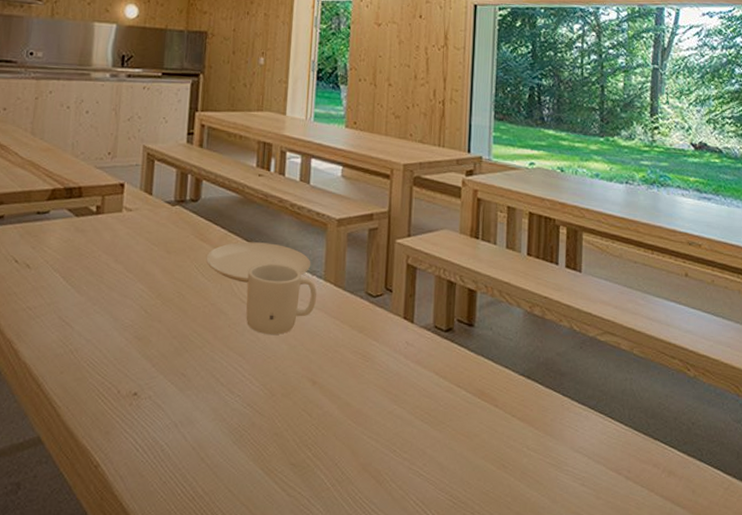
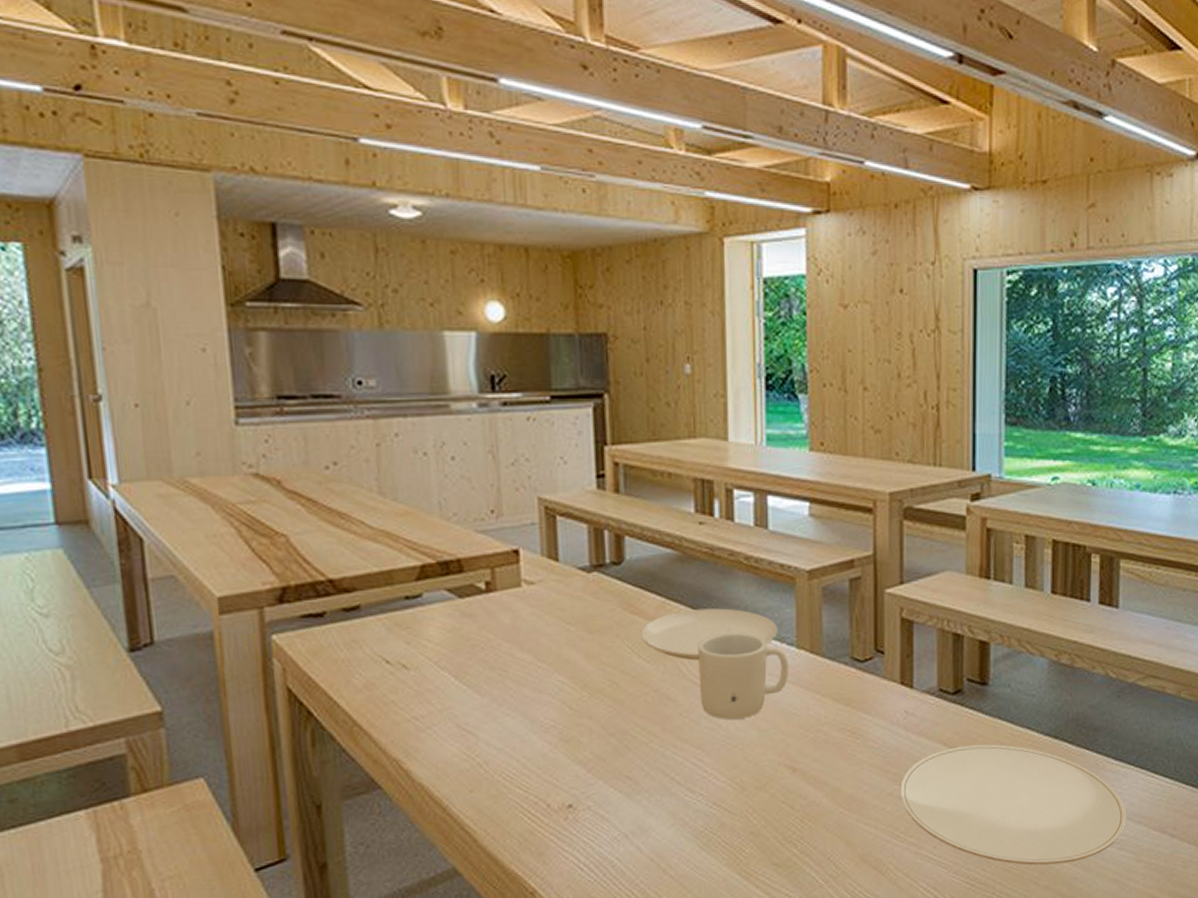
plate: none [398,376,588,493] -> present [900,744,1127,866]

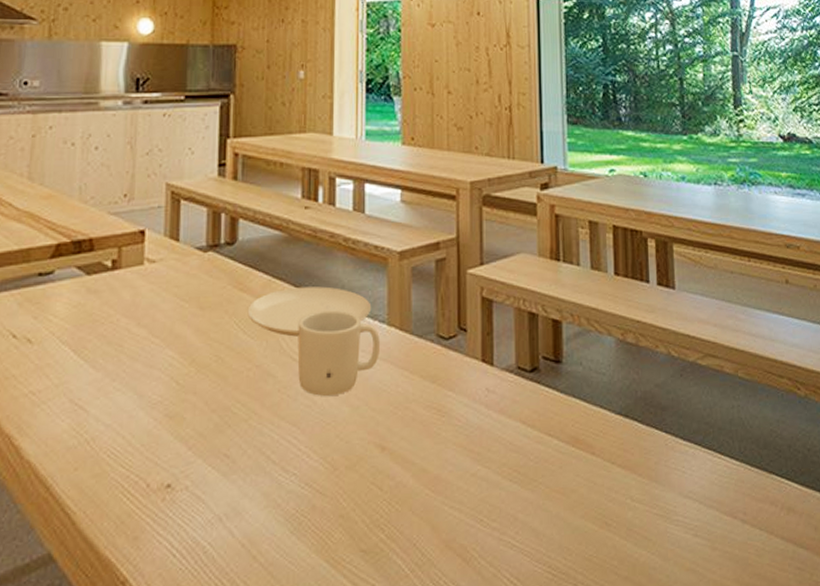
plate: present [900,744,1127,866] -> none [483,422,699,554]

